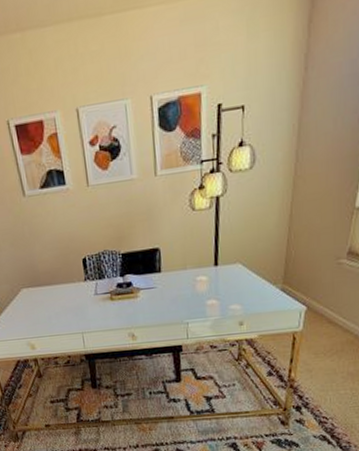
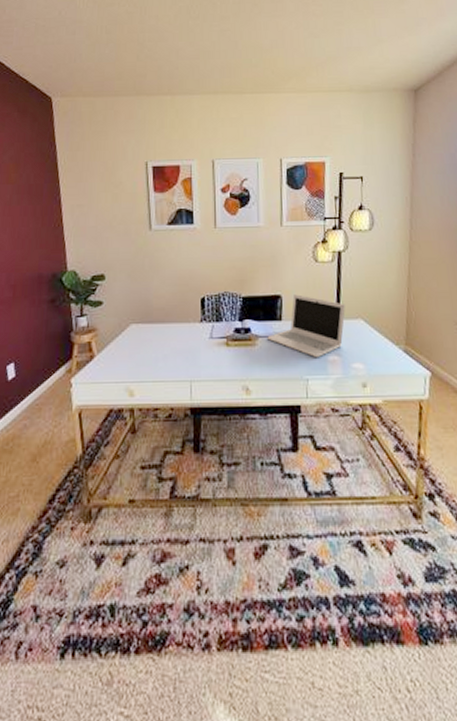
laptop: none [148,245,224,304] -> present [267,294,345,358]

